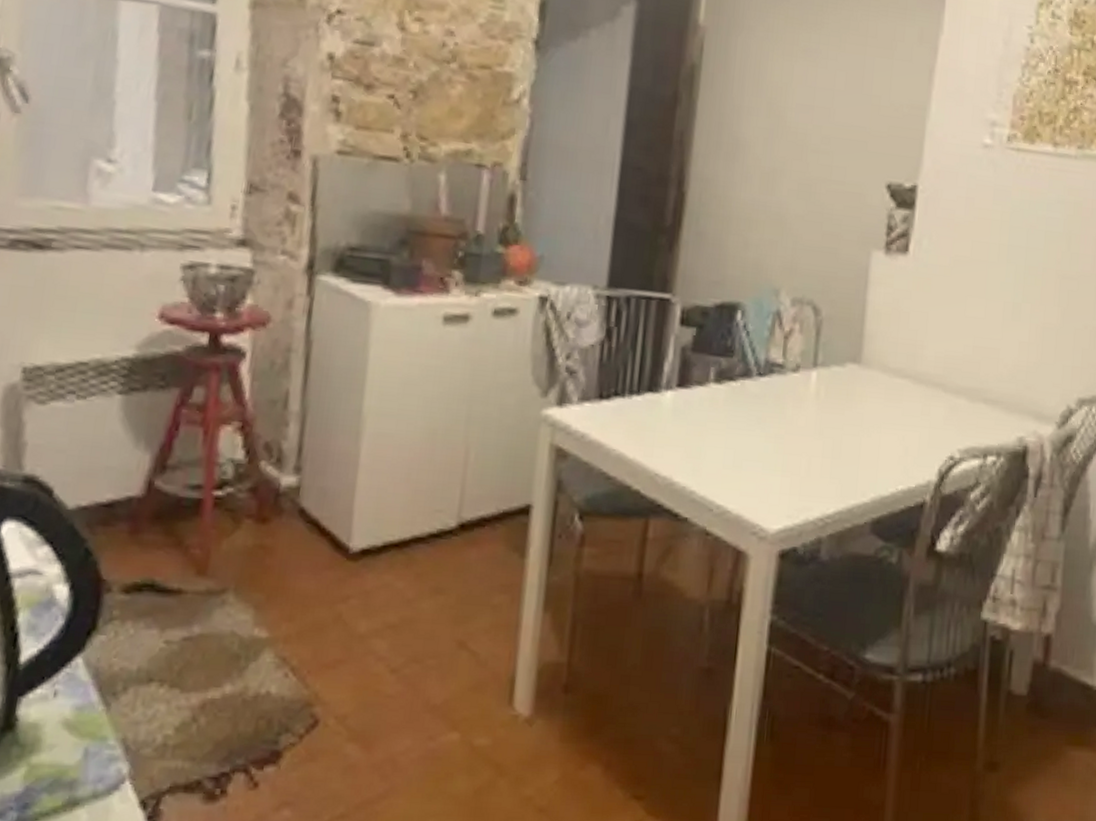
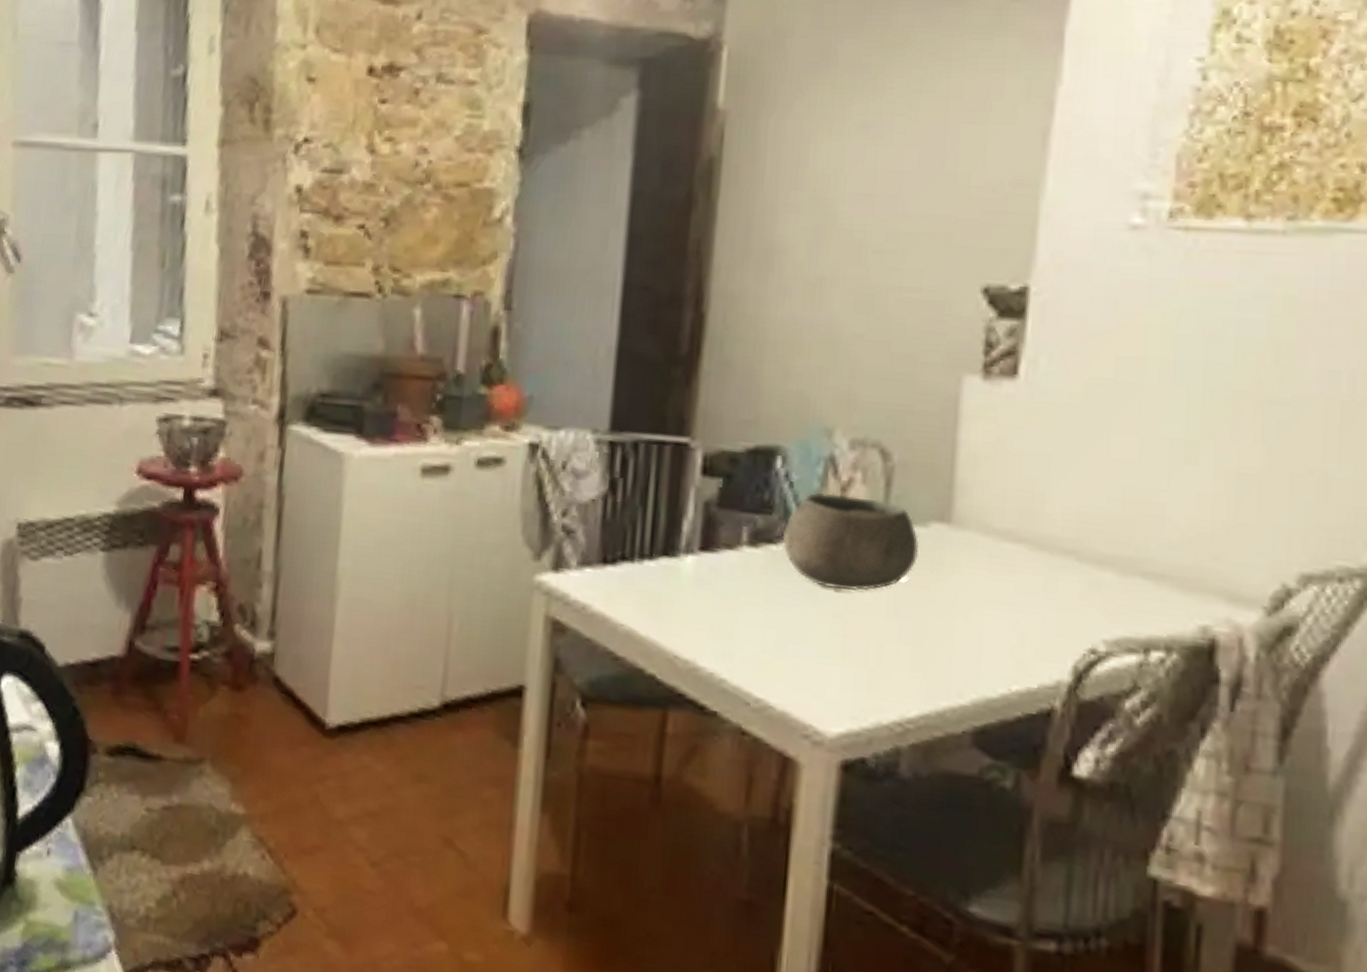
bowl: none [739,340,838,417] -> present [781,493,919,591]

